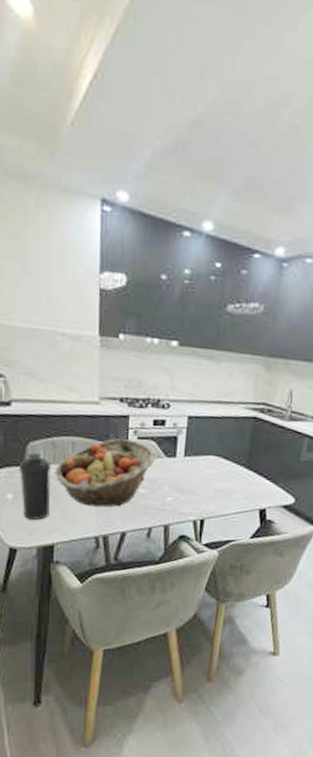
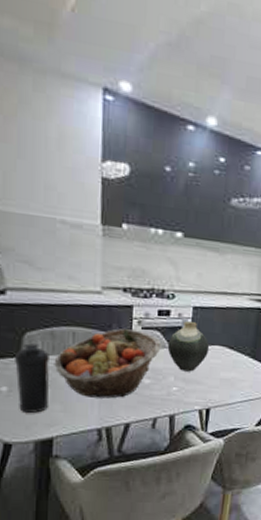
vase: none [162,431,205,482] -> present [167,321,210,372]

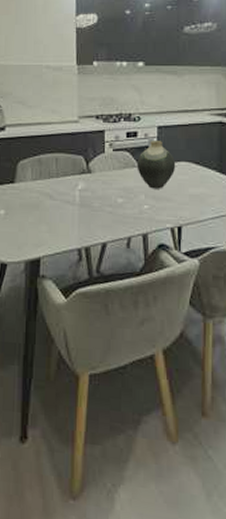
water bottle: present [13,343,49,413] -> none [10,170,37,234]
fruit basket: present [54,329,162,399] -> none [41,152,131,219]

